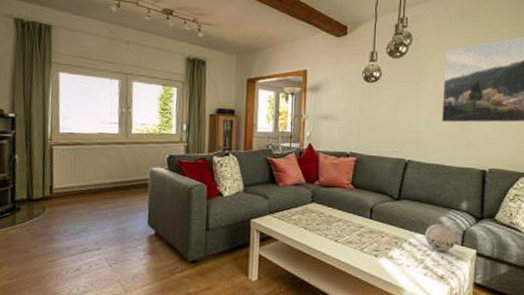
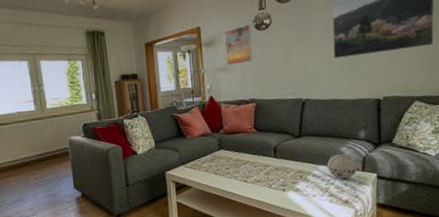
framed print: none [330,74,360,114] -> present [224,24,253,66]

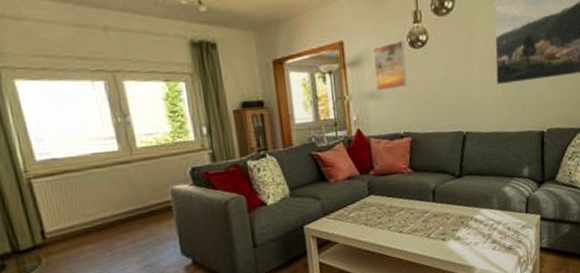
decorative ball: present [326,154,357,179] -> none [489,194,521,223]

